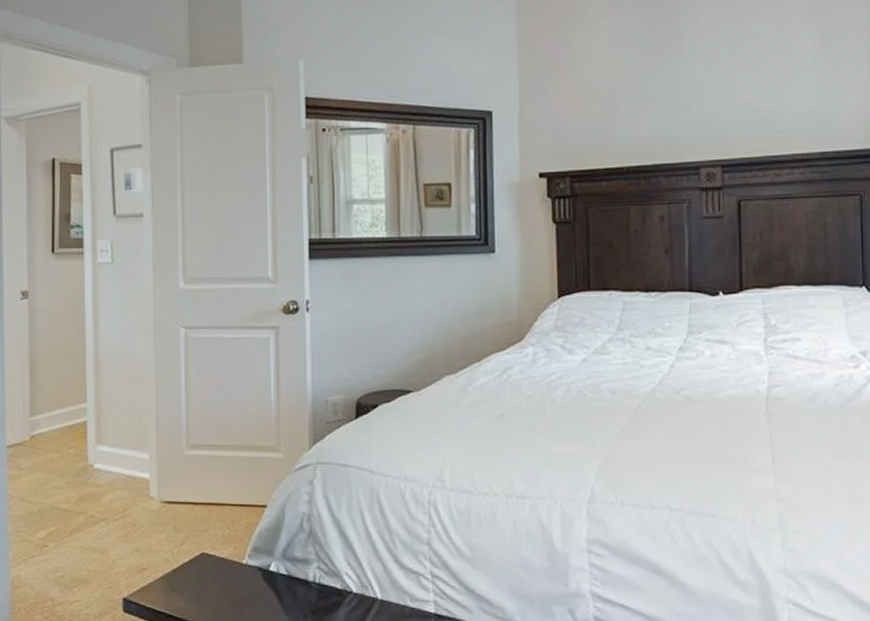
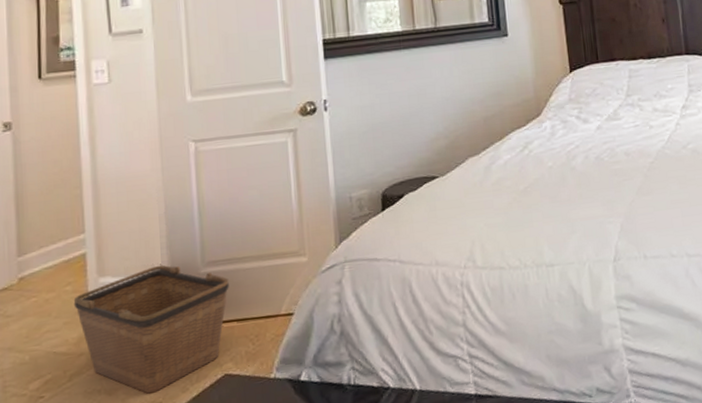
bicycle basket: none [75,442,210,559] -> present [73,265,229,394]

